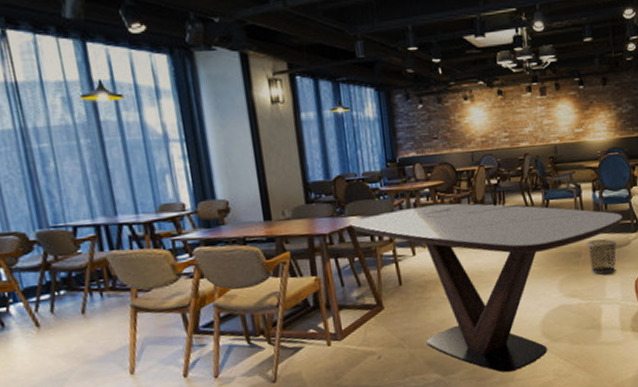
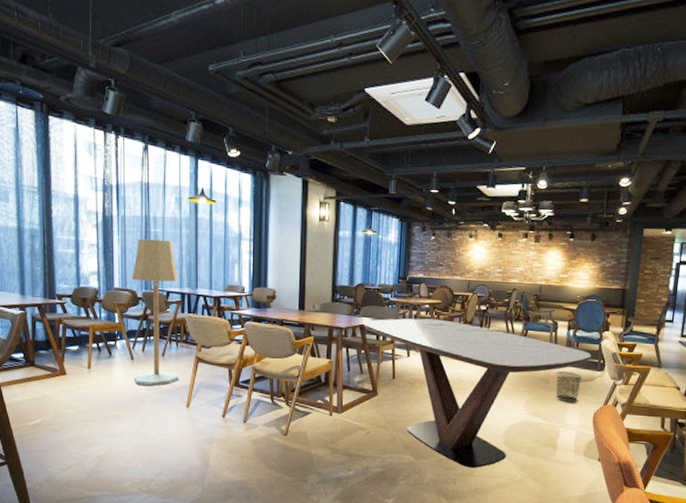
floor lamp: none [14,156,113,359] -> present [132,238,179,386]

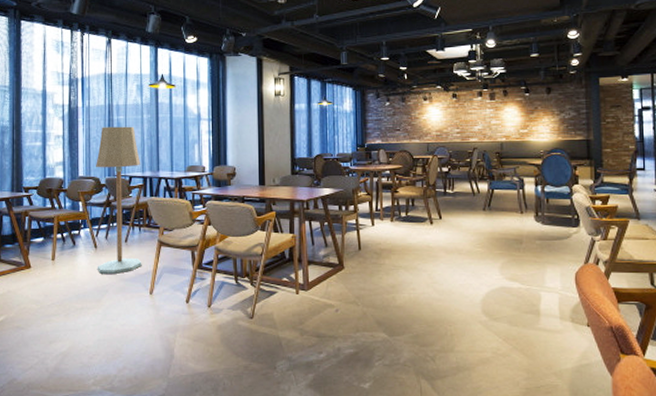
dining table: present [362,318,592,468] -> none [323,185,564,343]
waste bin: present [555,371,582,403] -> none [529,230,557,264]

